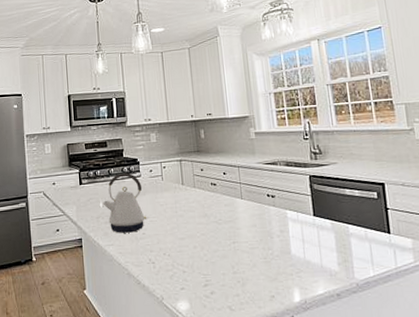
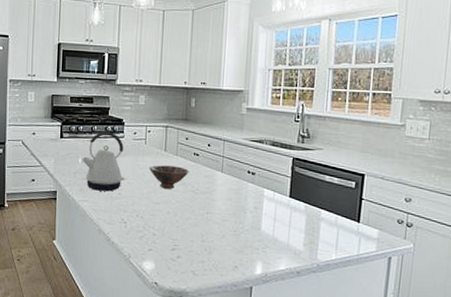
bowl: none [169,198,209,223] -> present [149,165,189,189]

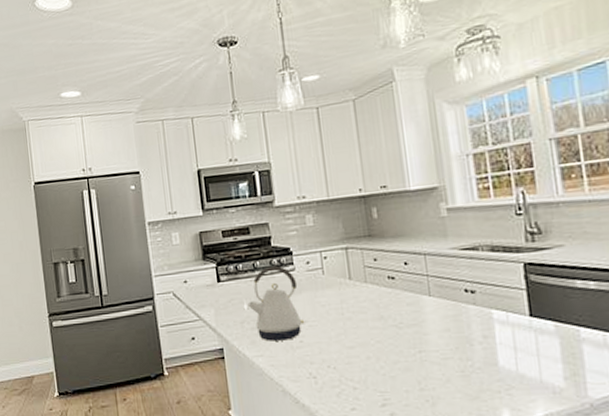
bowl: present [149,165,189,189] -> none [332,296,386,327]

